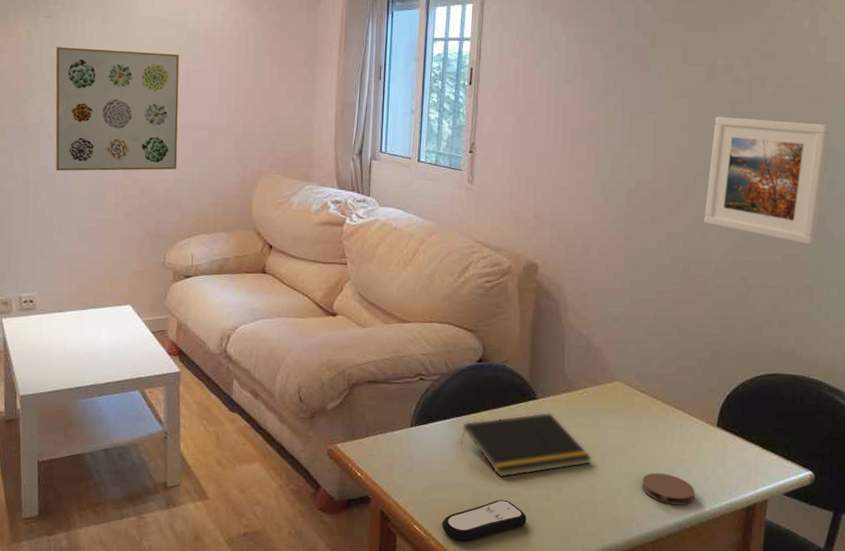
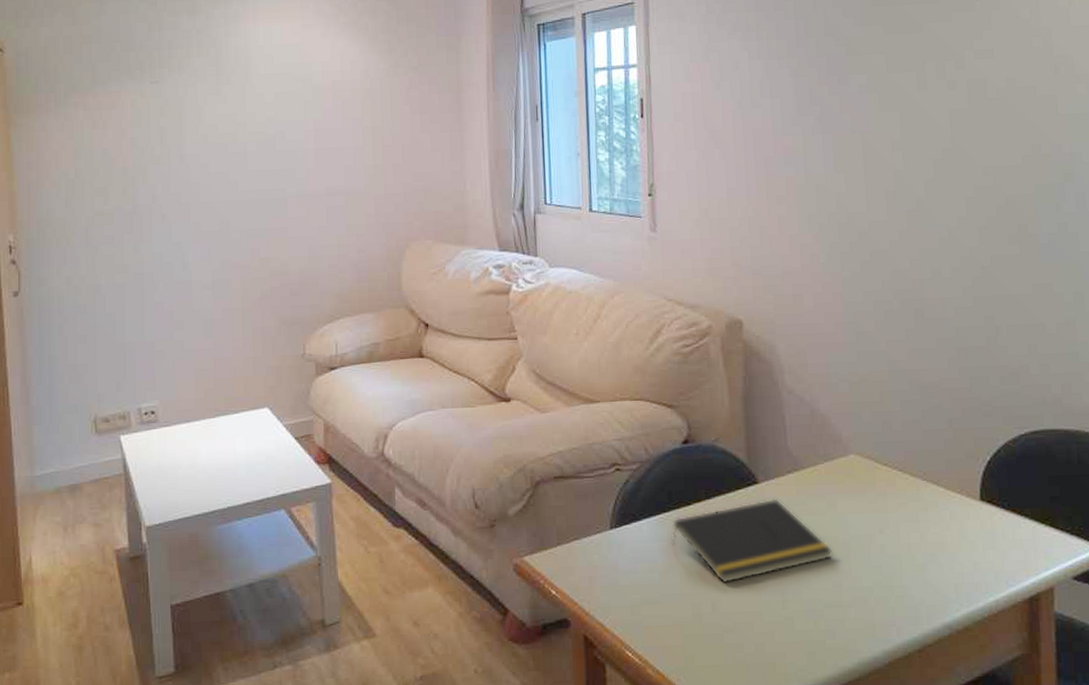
wall art: present [55,47,180,172] -> none [166,111,312,258]
remote control: present [442,499,527,542] -> none [659,611,762,667]
coaster: present [641,473,695,505] -> none [896,563,964,602]
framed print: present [704,117,830,245] -> none [932,127,1071,271]

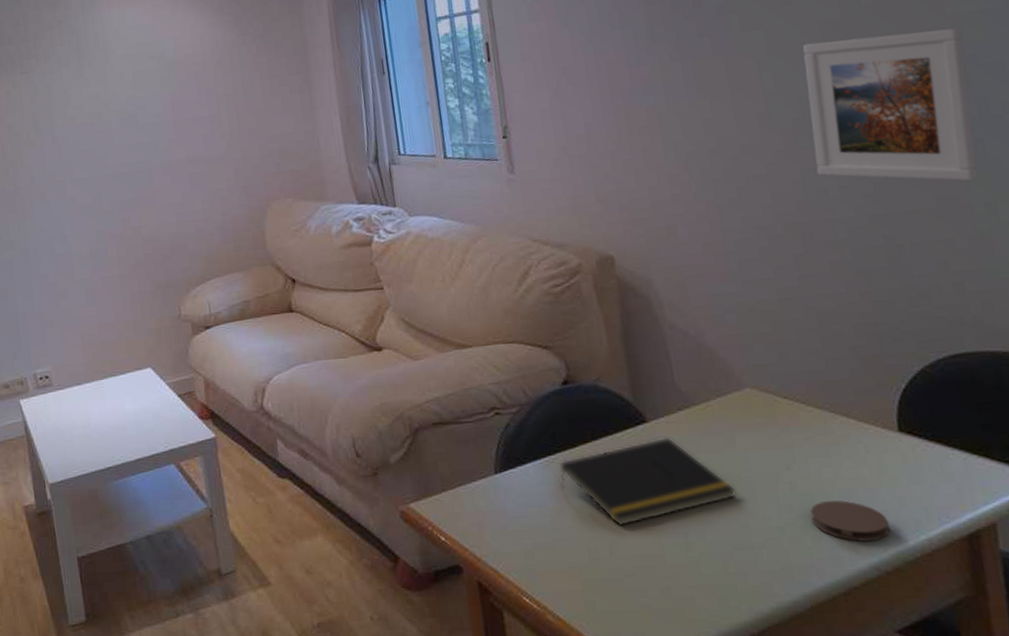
coaster: none [896,563,964,602] -> present [810,500,890,542]
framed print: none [932,127,1071,271] -> present [803,27,978,182]

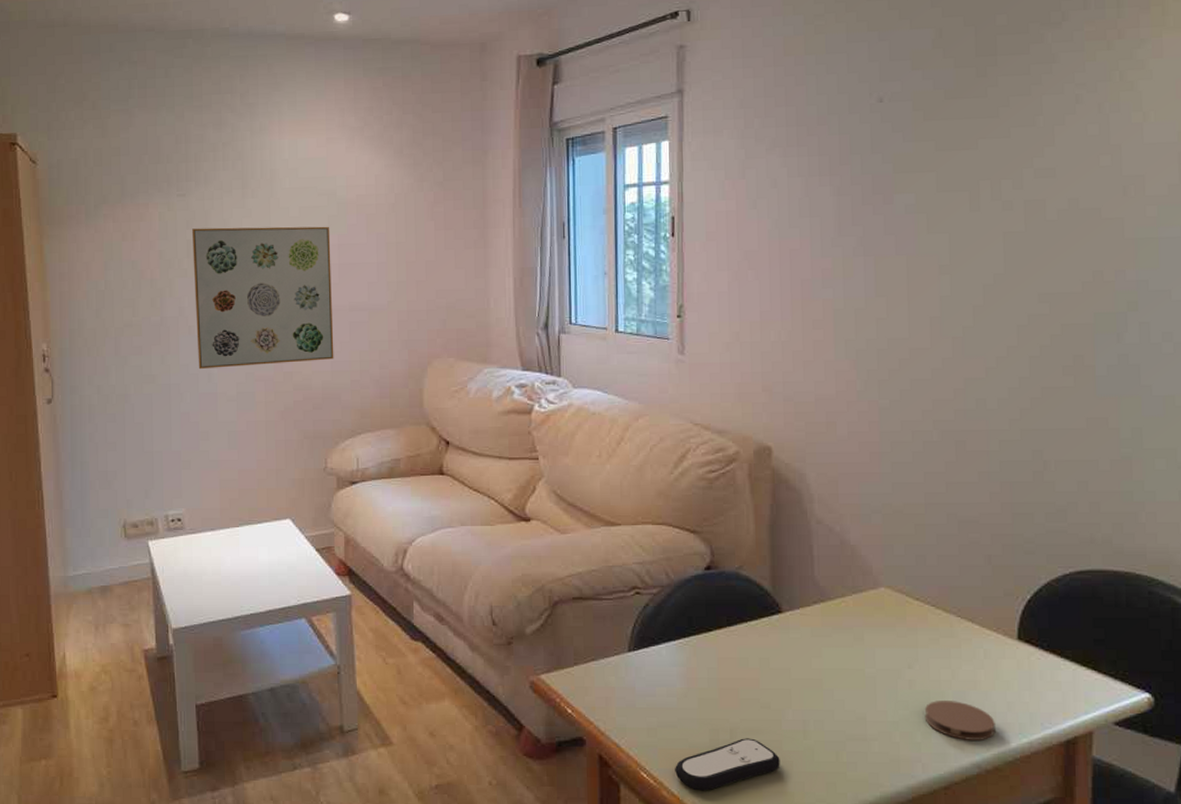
wall art: none [36,86,178,233] -> present [192,226,334,370]
remote control: none [557,554,666,613] -> present [675,738,780,791]
notepad: present [559,437,736,527] -> none [690,628,858,711]
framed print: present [803,27,978,182] -> none [979,252,1137,405]

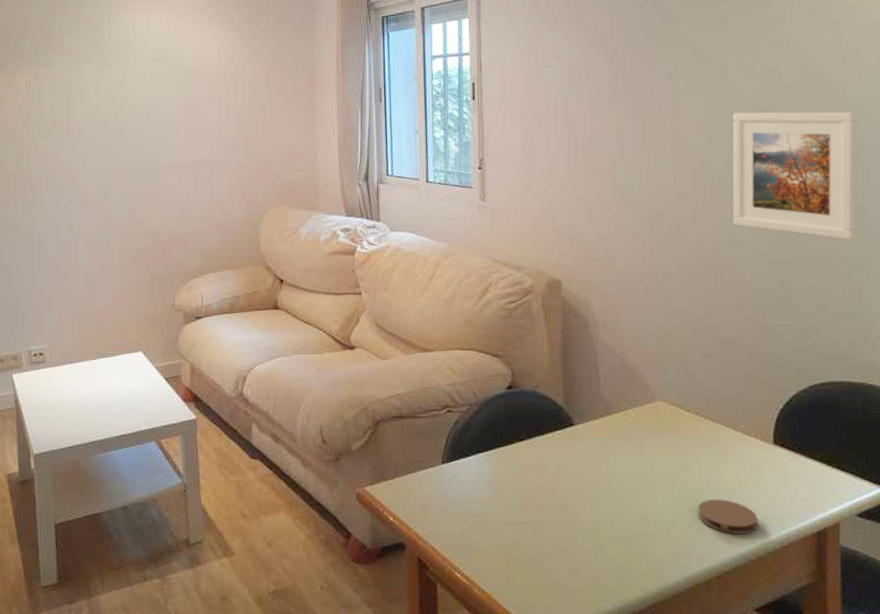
wall art: present [192,226,334,370] -> none [55,92,181,219]
remote control: present [675,738,780,791] -> none [485,538,576,588]
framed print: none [979,252,1137,405] -> present [732,111,857,240]

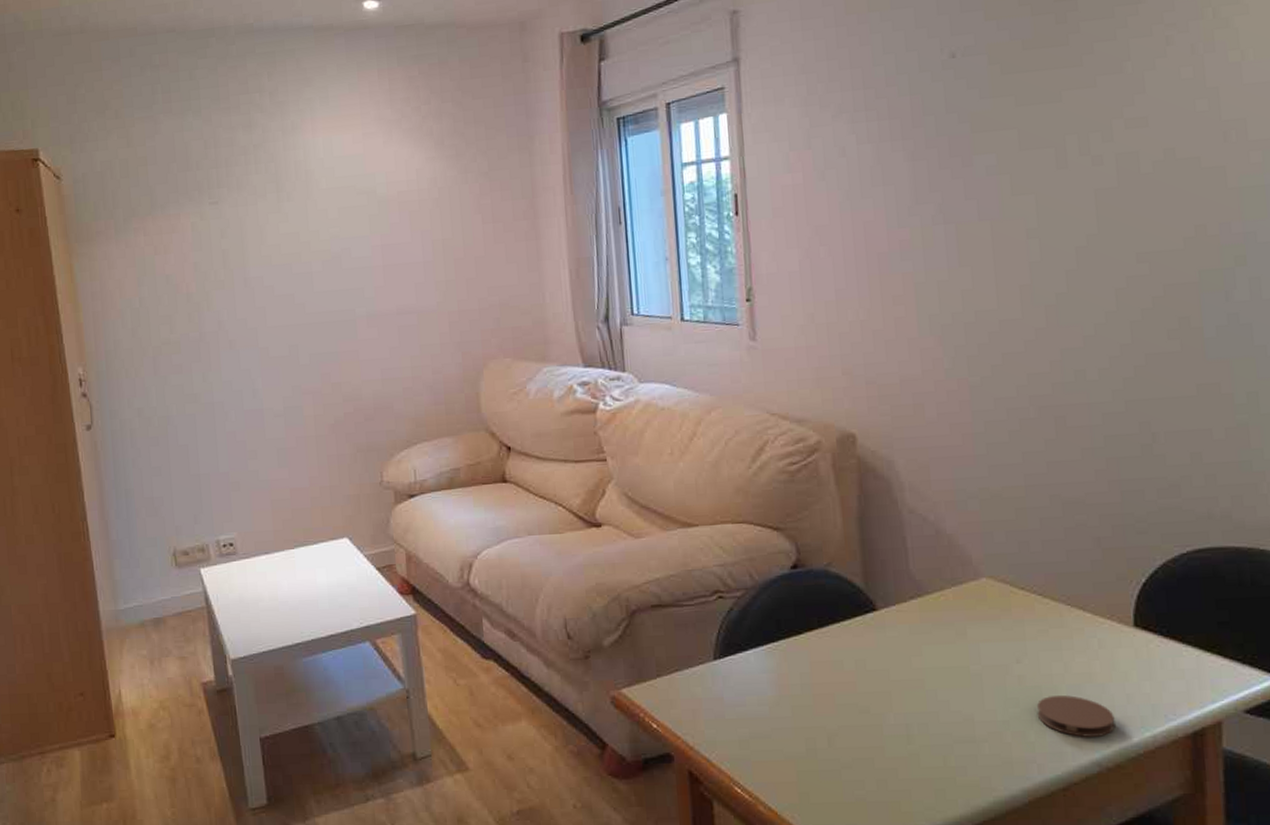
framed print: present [732,111,857,240] -> none [1074,202,1243,369]

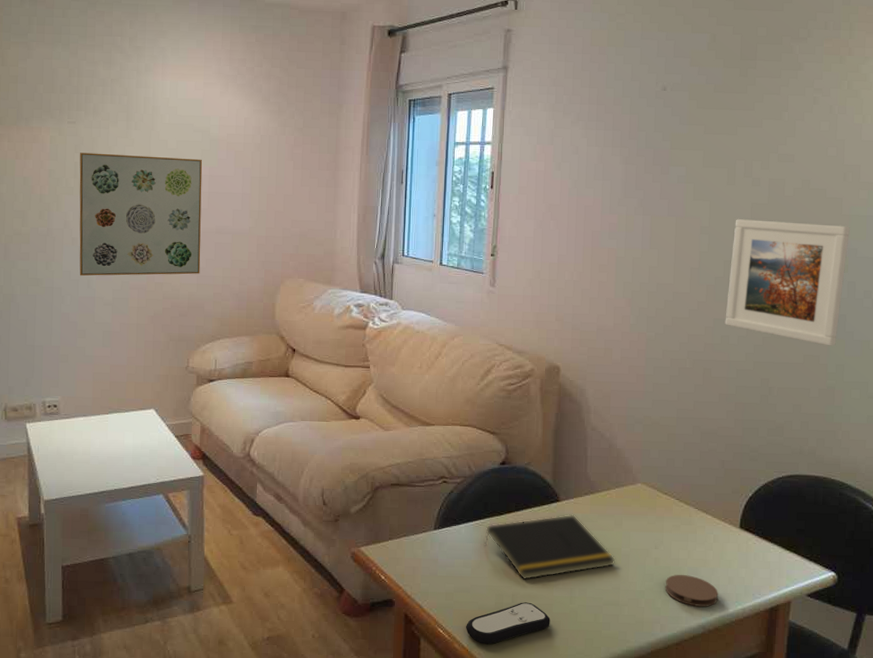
wall art: none [227,226,384,386] -> present [79,152,203,276]
remote control: none [771,746,884,804] -> present [466,602,550,645]
notepad: none [781,626,963,717] -> present [483,514,615,580]
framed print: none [1074,202,1243,369] -> present [725,219,850,346]

